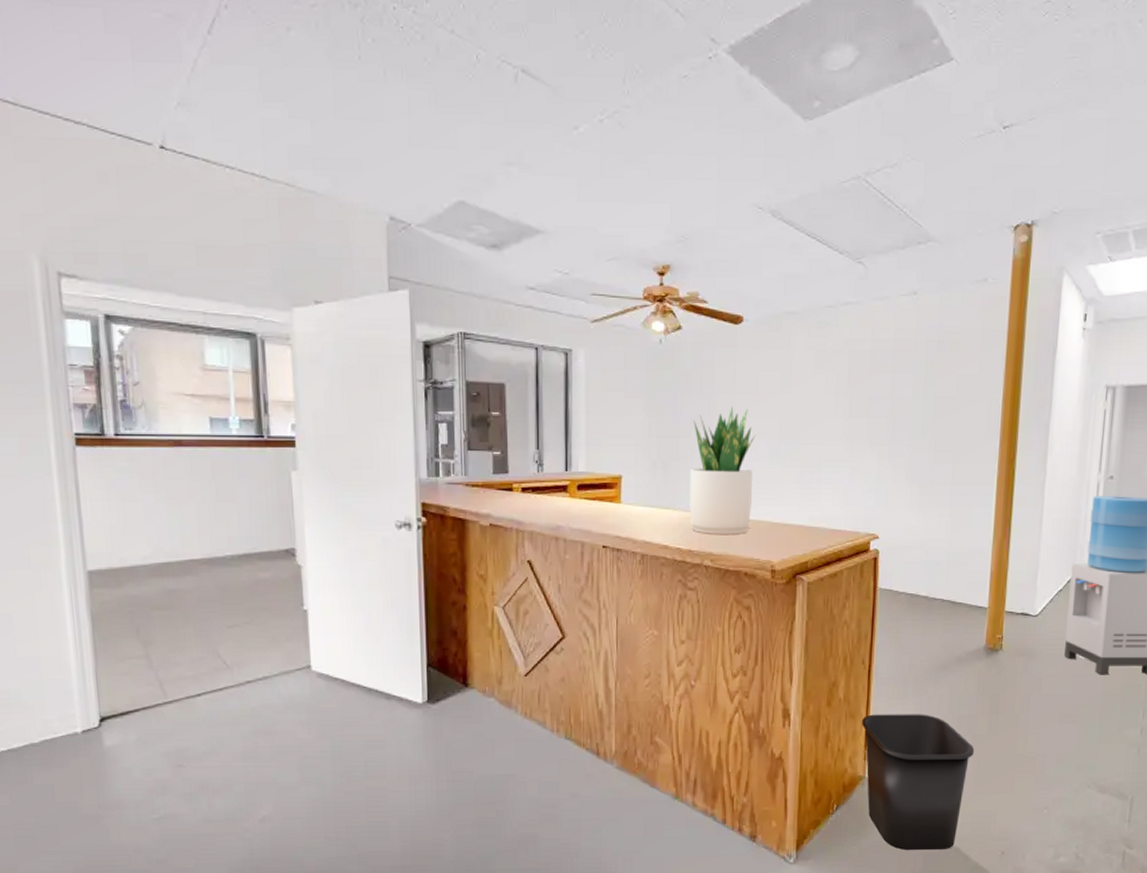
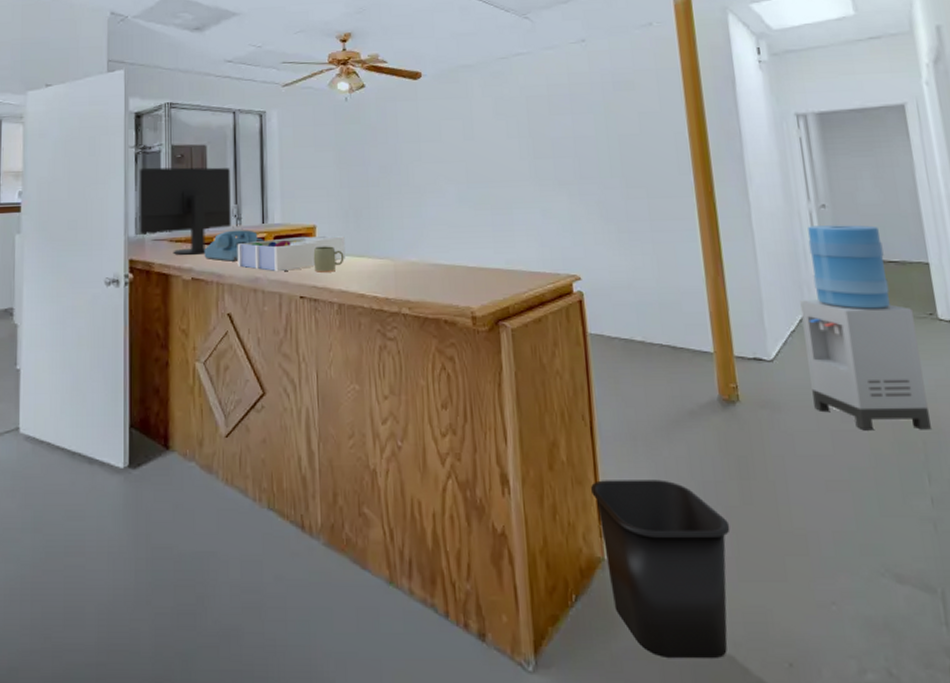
computer monitor: none [429,404,532,500] -> present [139,167,231,255]
telephone: none [503,476,567,509] -> present [204,230,265,262]
desk organizer: none [538,485,651,521] -> present [237,235,346,272]
mug: none [618,497,650,523] -> present [313,246,344,272]
planter: present [690,407,756,536] -> none [382,155,446,282]

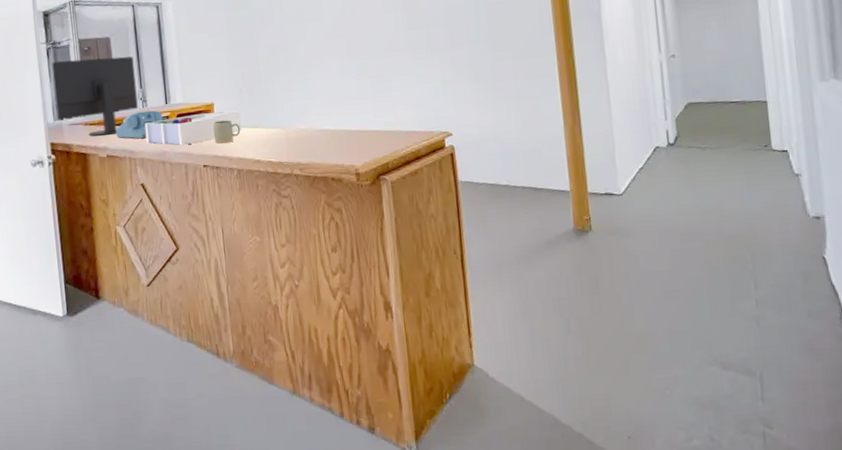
waste bin: present [591,480,730,658] -> none [462,299,581,438]
water cooler: present [800,225,931,431] -> none [648,71,760,249]

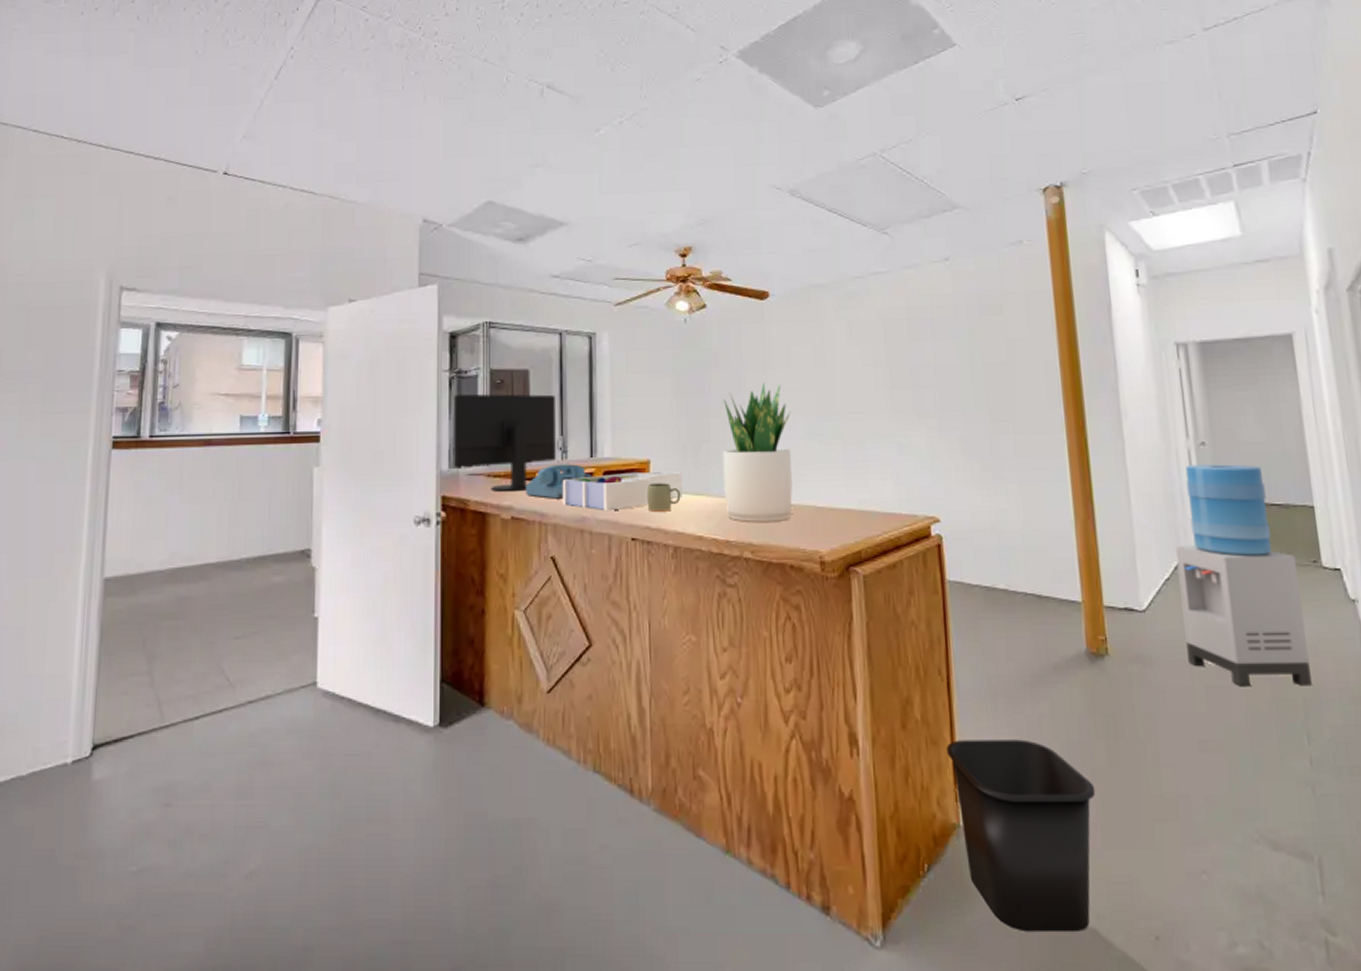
planter: none [270,33,331,147] -> present [723,383,793,523]
waste bin: none [462,299,581,438] -> present [947,739,1096,931]
water cooler: none [648,71,760,249] -> present [1175,464,1312,687]

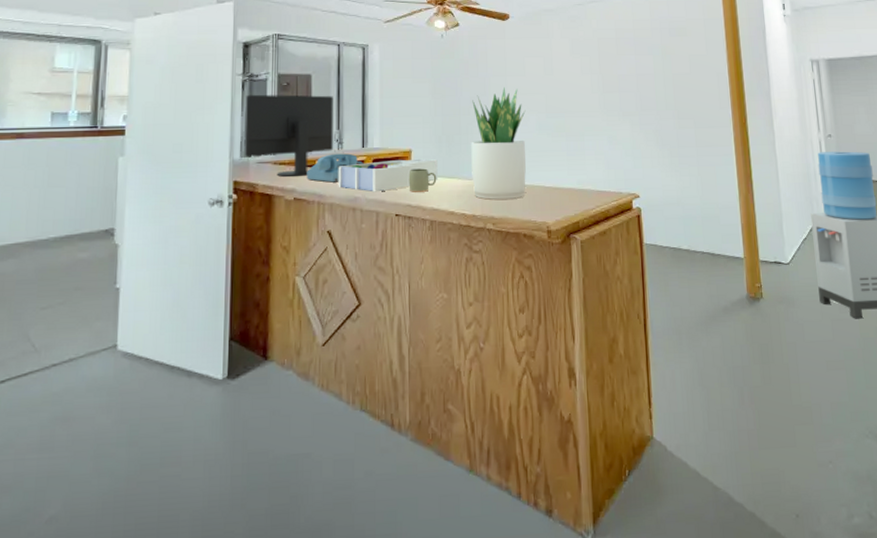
waste bin: present [947,739,1096,931] -> none [644,367,753,518]

